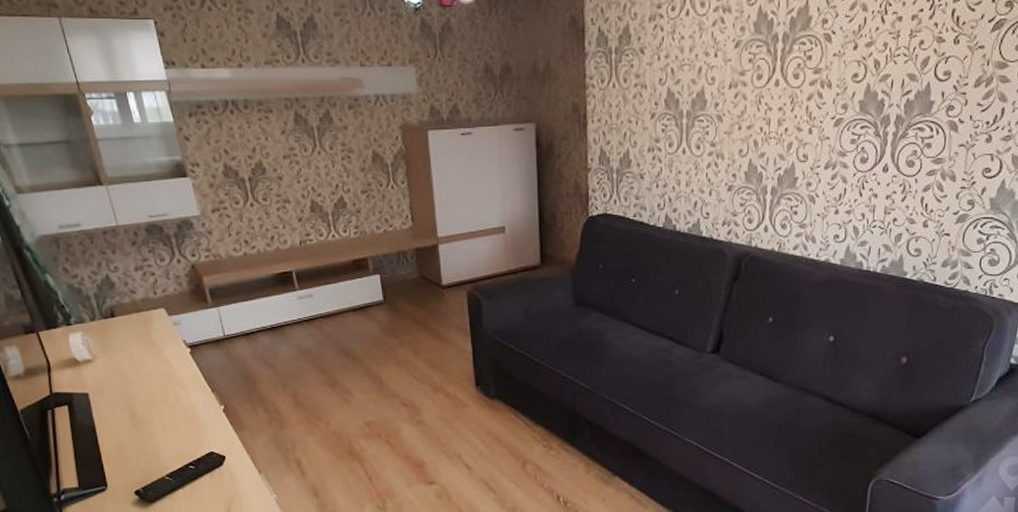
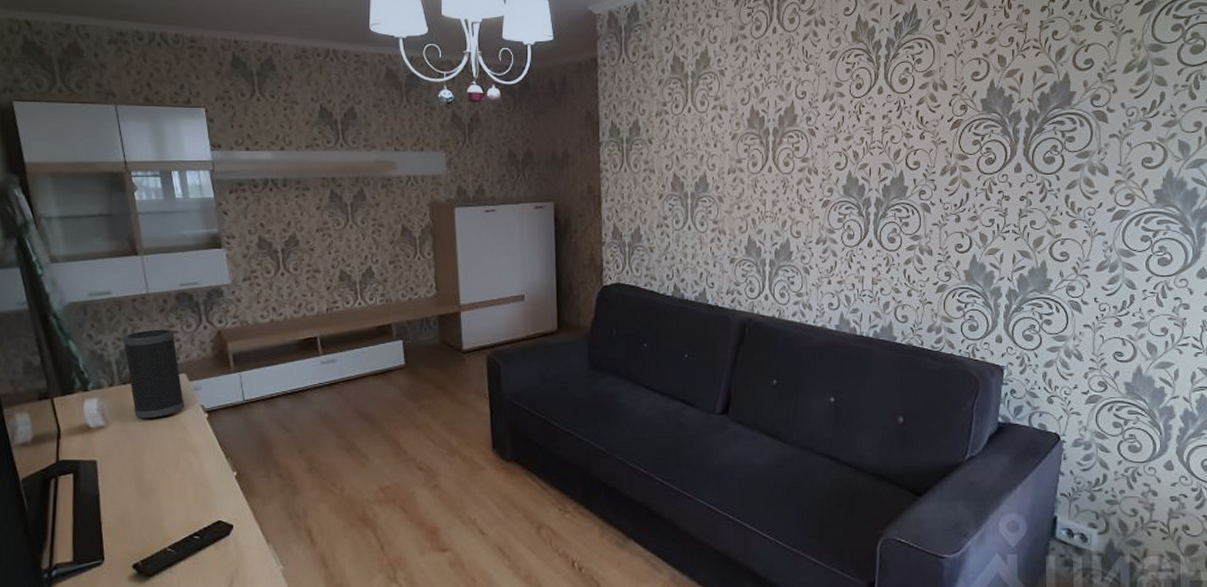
speaker: none [97,263,167,353] -> present [122,329,185,419]

